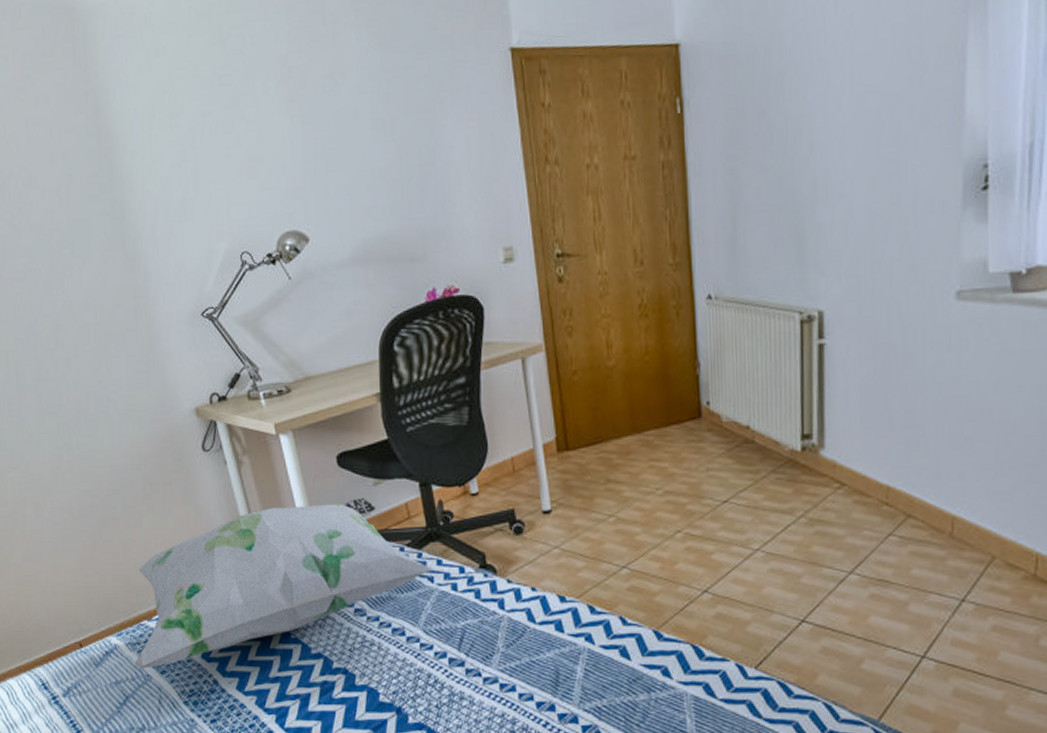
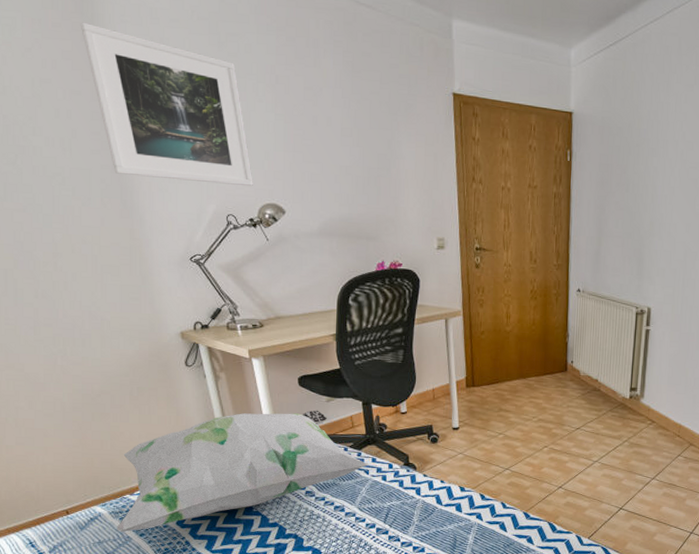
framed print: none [72,45,269,220] -> present [80,22,253,187]

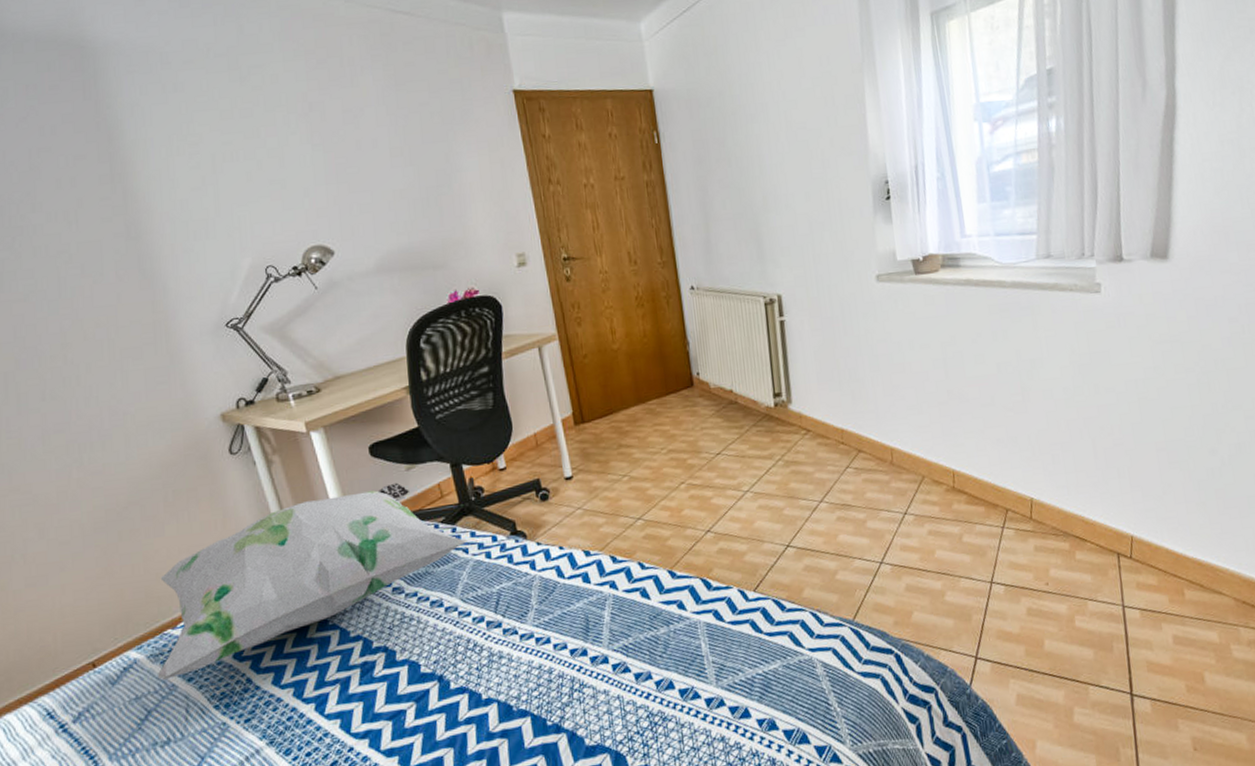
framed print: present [80,22,253,187] -> none [81,79,294,241]

